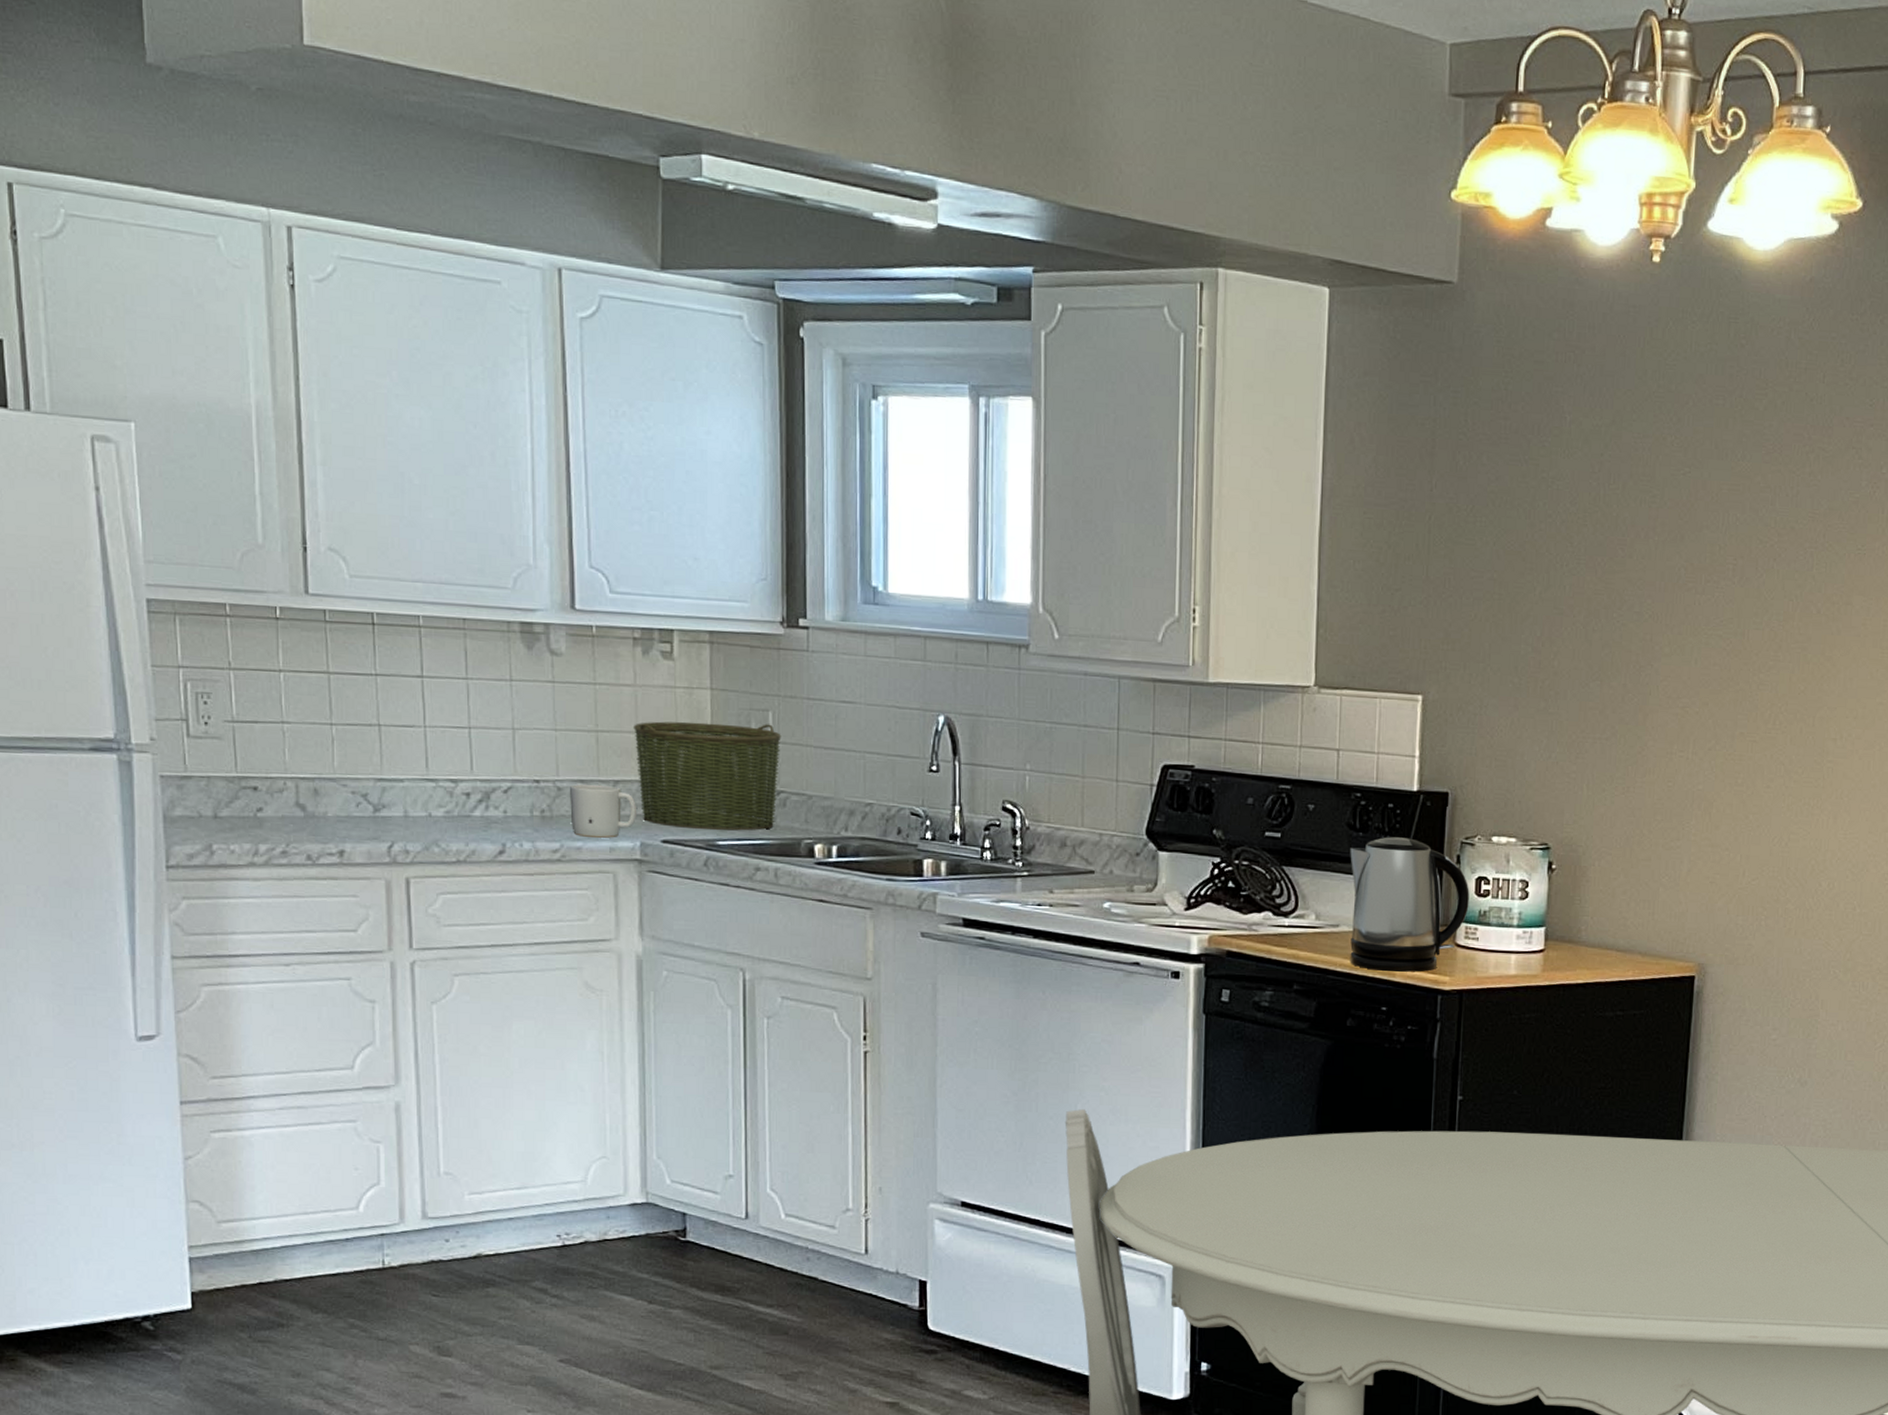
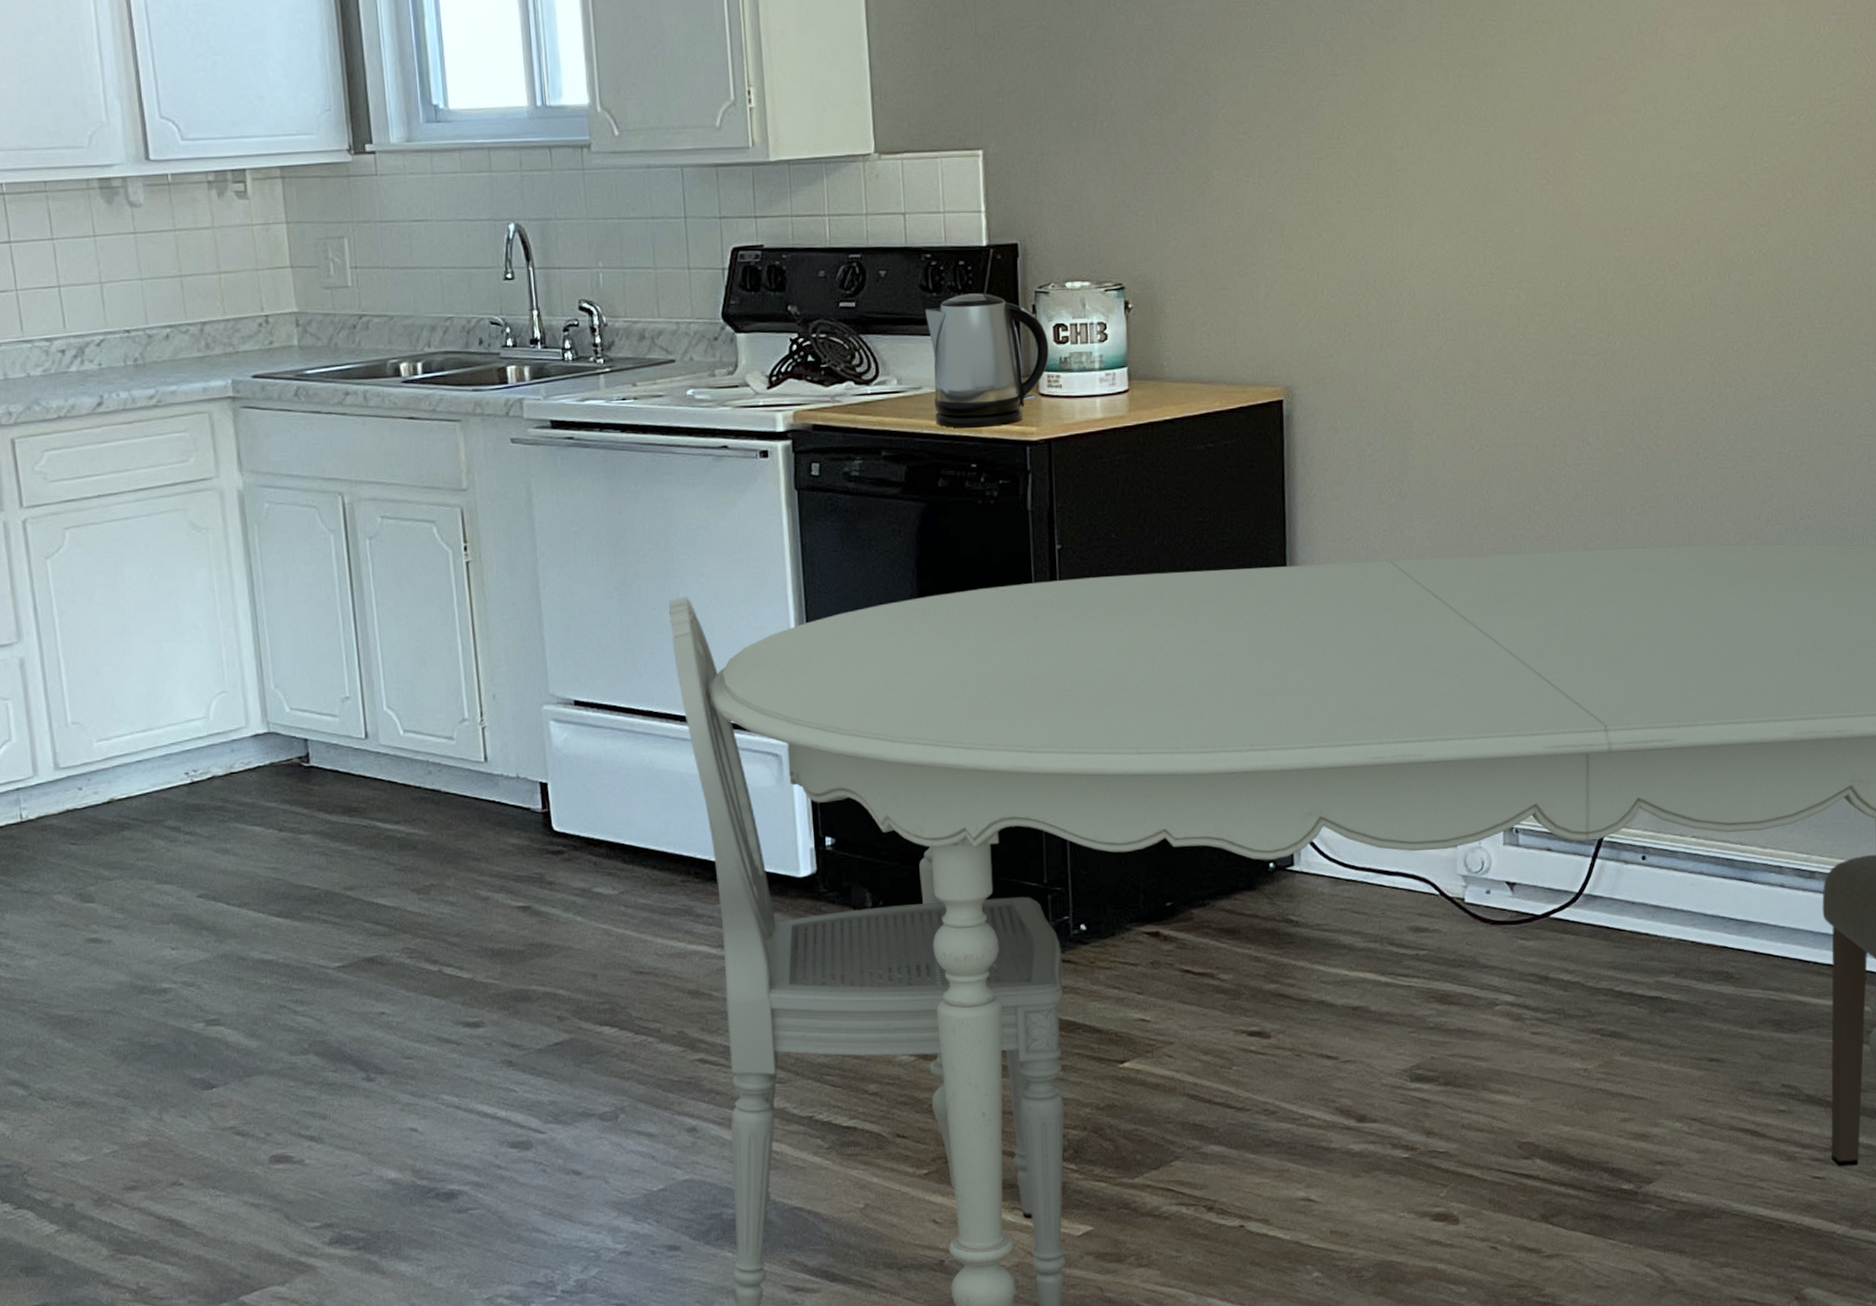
mug: present [569,784,636,839] -> none [159,327,226,381]
basket: present [634,721,781,831] -> none [215,250,360,362]

